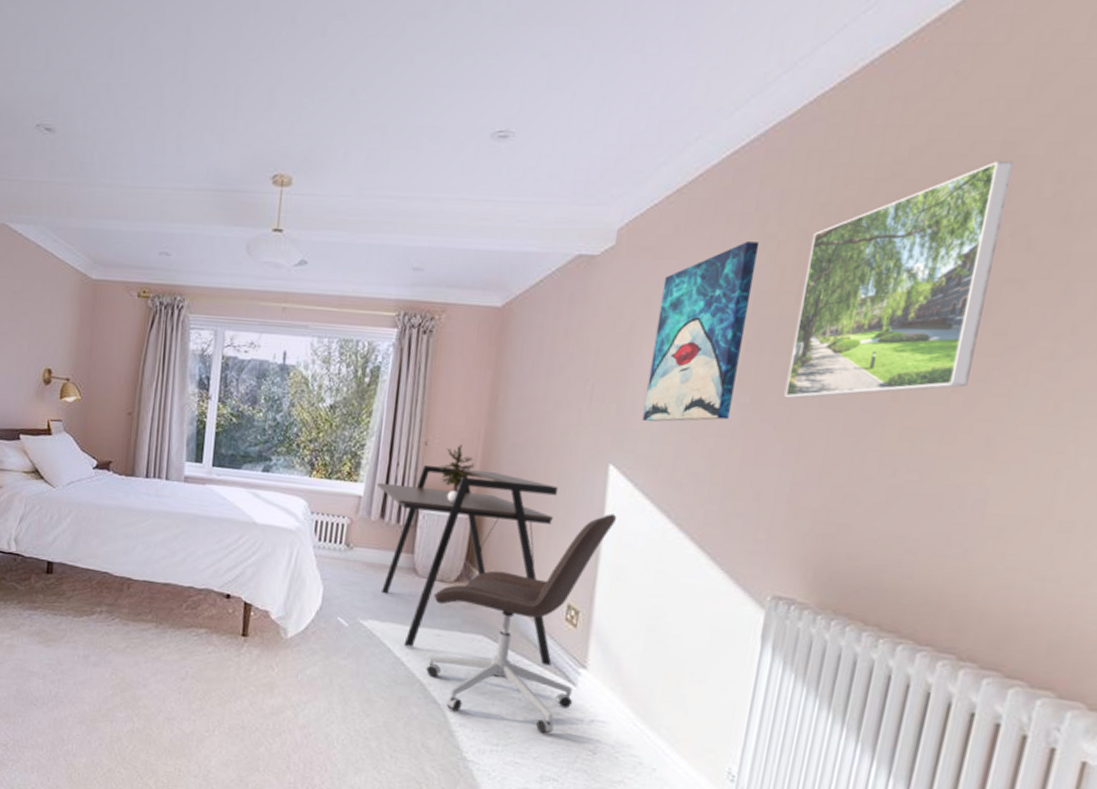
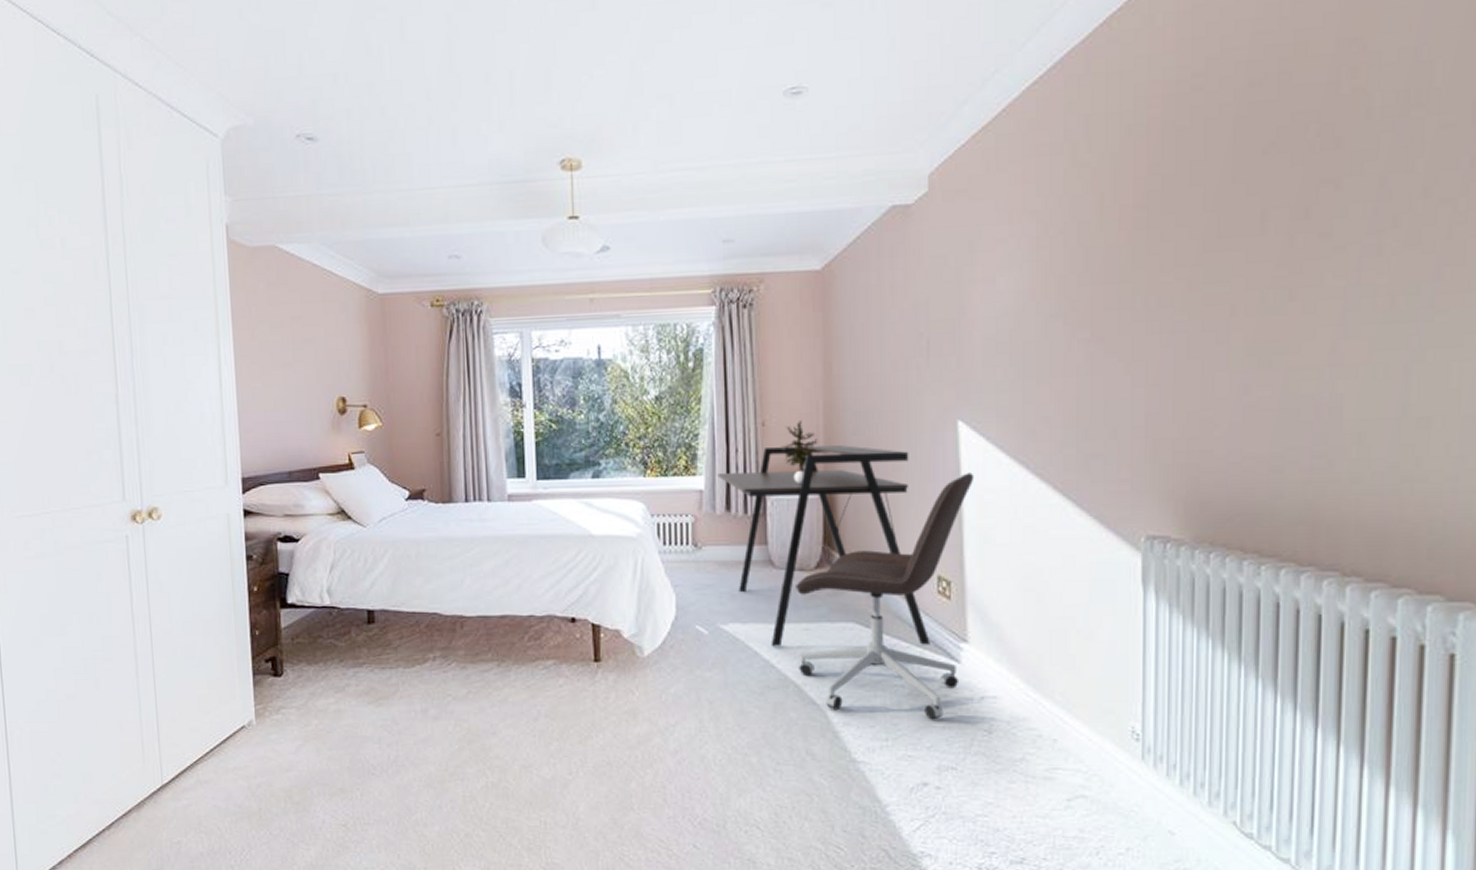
wall art: present [642,241,760,422] -> none [983,171,1074,371]
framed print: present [783,161,1013,399] -> none [1123,62,1307,328]

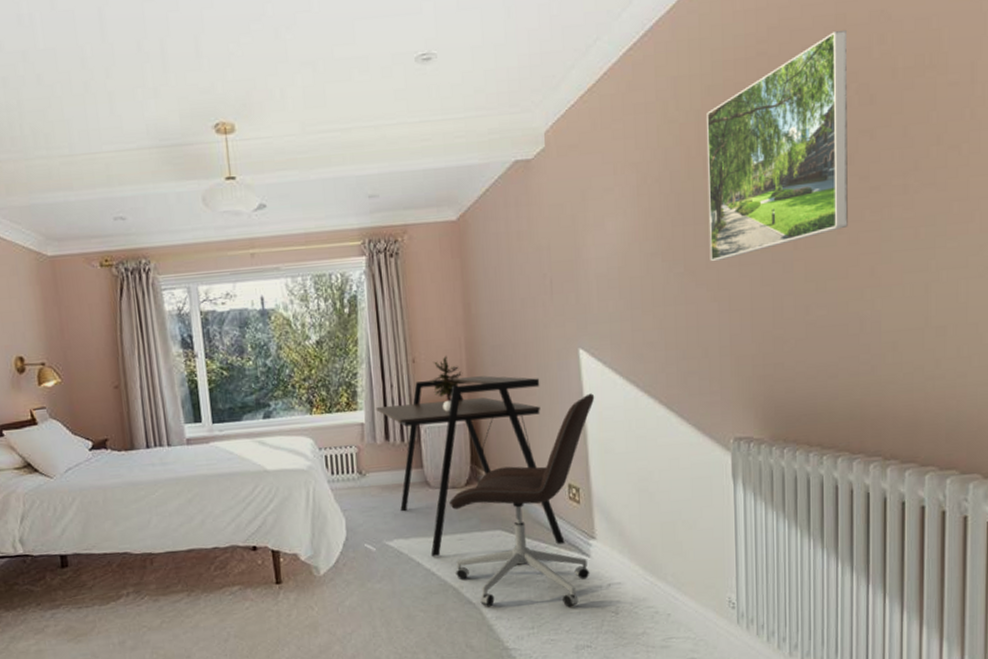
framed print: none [1123,62,1307,328] -> present [707,30,848,262]

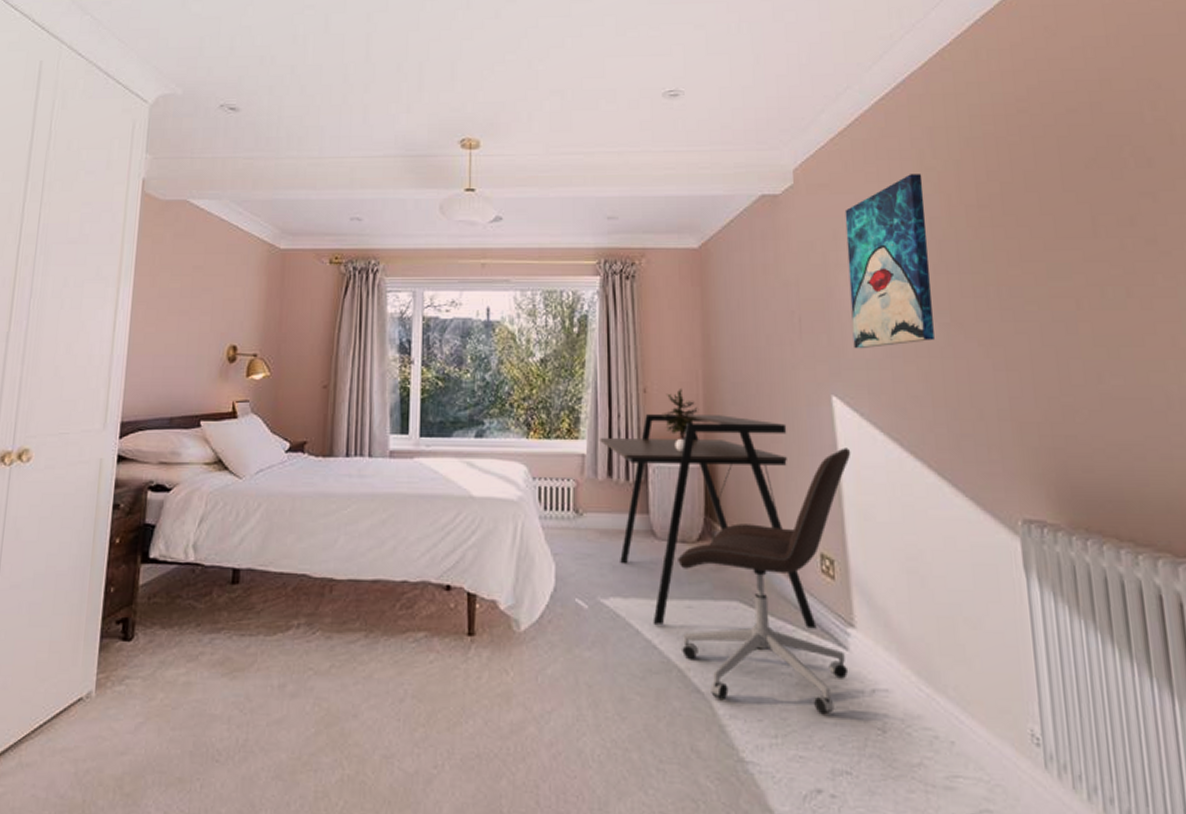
wall art: none [592,127,669,305] -> present [844,174,935,349]
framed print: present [707,30,848,262] -> none [967,95,1138,315]

